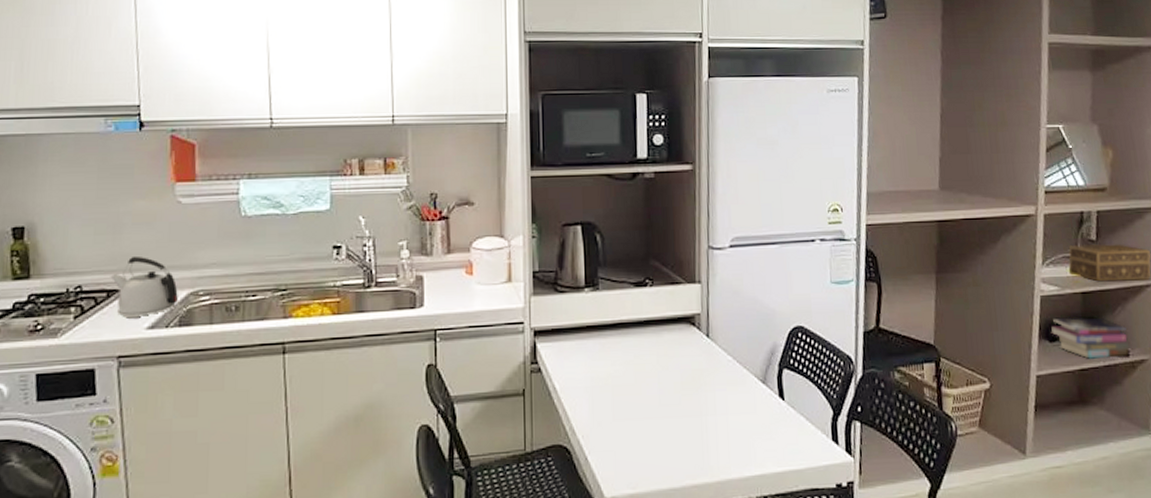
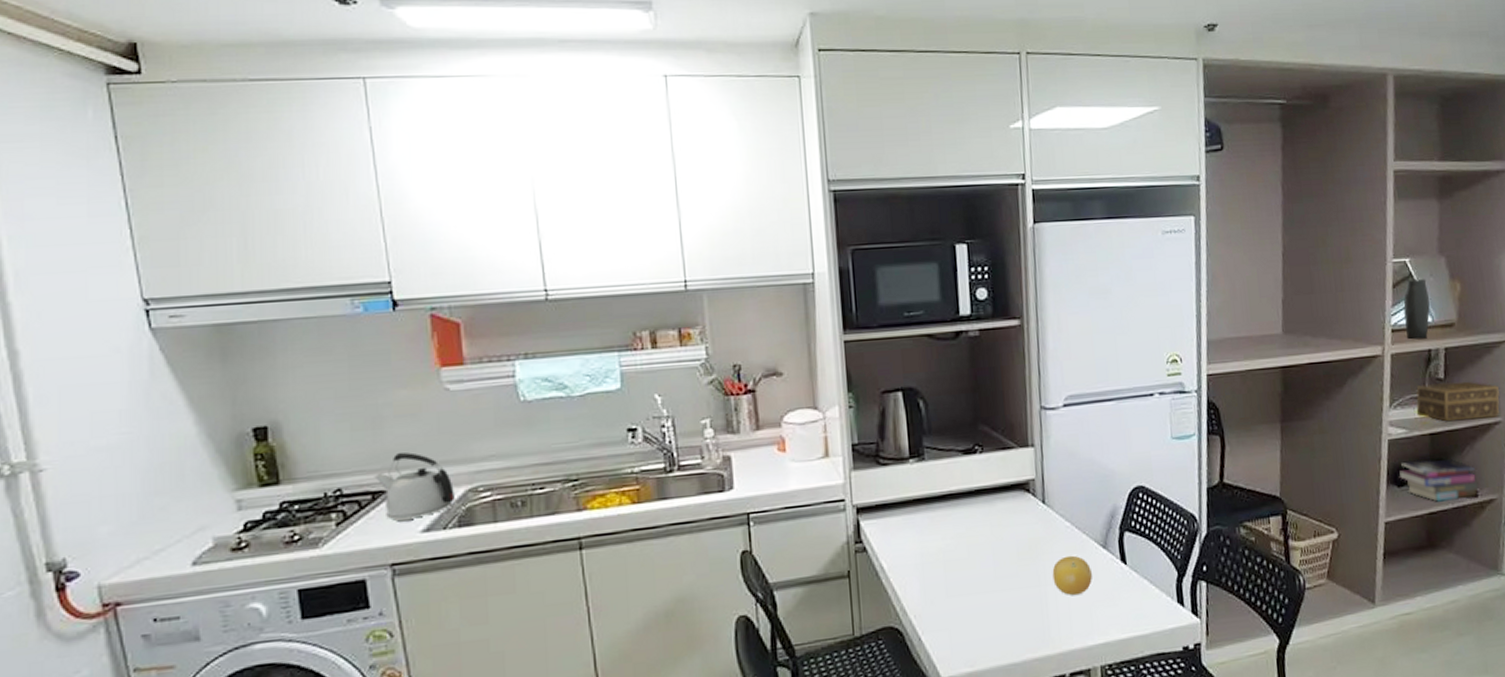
fruit: none [713,388,751,426] -> present [1052,555,1092,595]
vase: none [1056,145,1083,202] -> present [1403,279,1430,340]

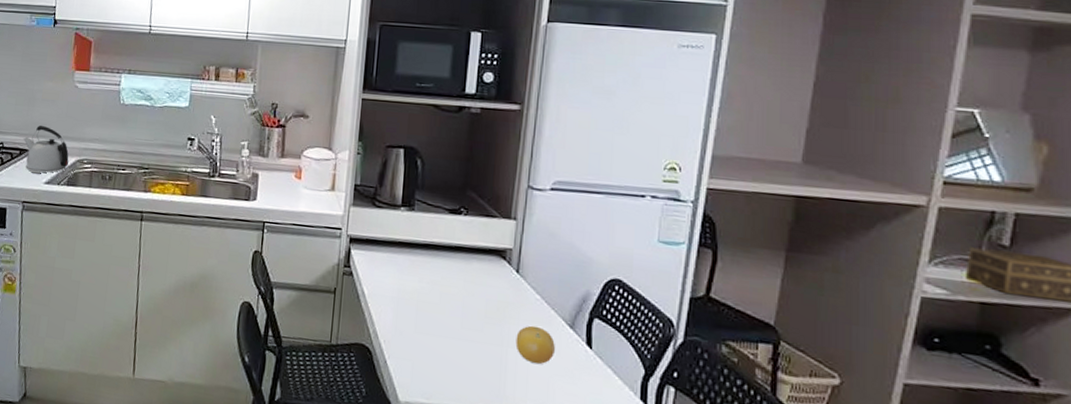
books: present [1399,459,1478,502] -> none [930,325,1042,386]
vase: present [1403,279,1430,340] -> none [963,132,1000,199]

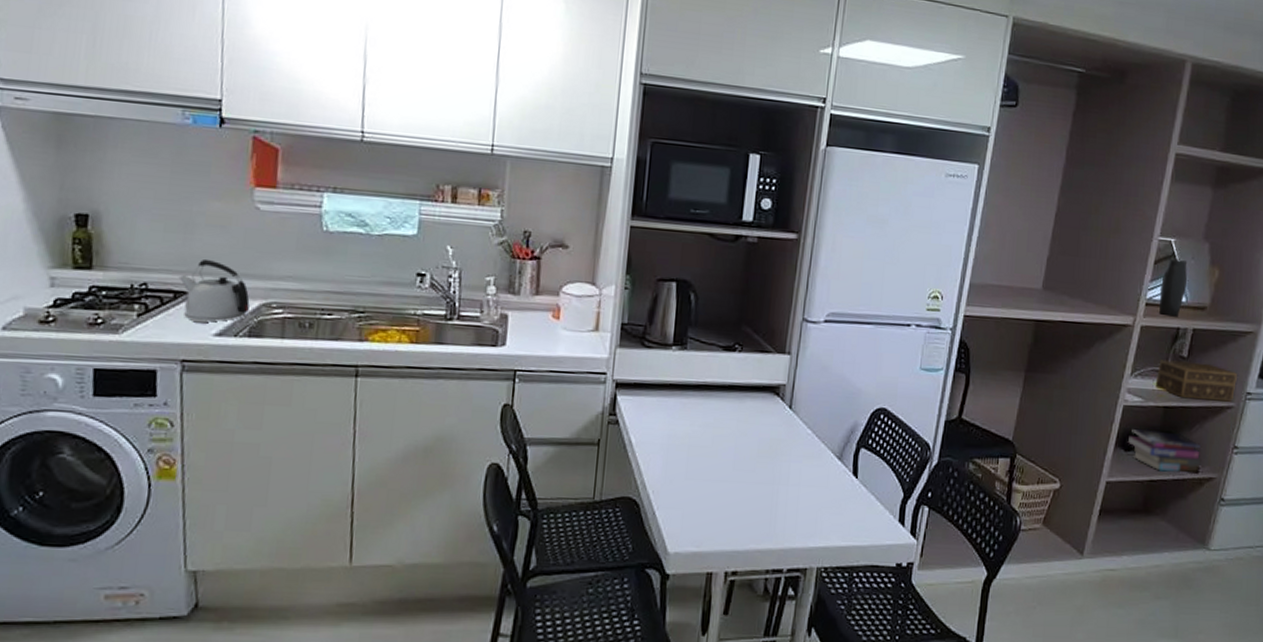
fruit: present [515,325,555,364] -> none [786,460,824,498]
books: none [930,325,1042,386] -> present [1127,429,1201,473]
vase: none [963,132,1000,199] -> present [1159,259,1188,317]

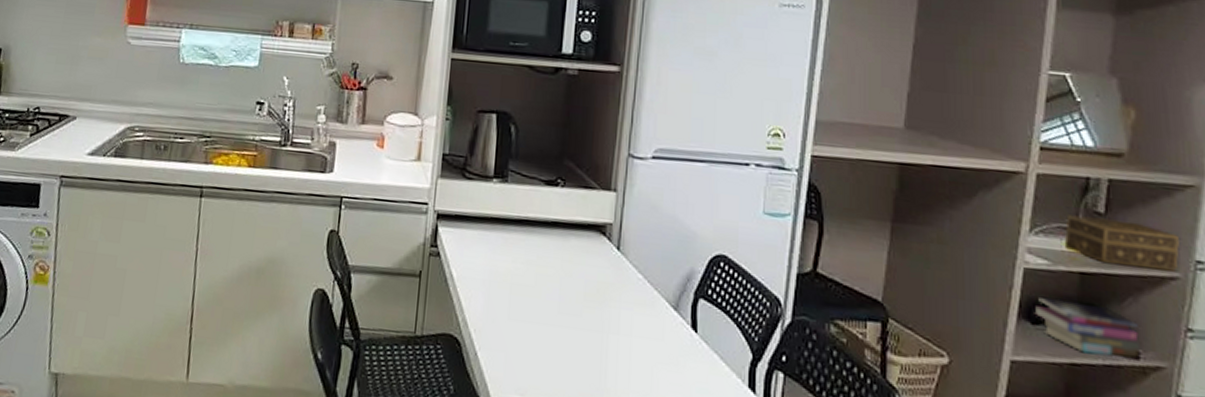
kettle: present [178,258,250,324] -> none [63,86,118,144]
vase: present [1159,259,1188,317] -> none [1058,96,1093,165]

